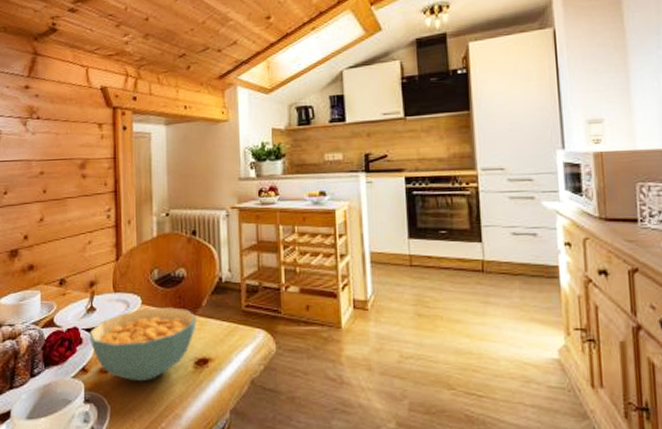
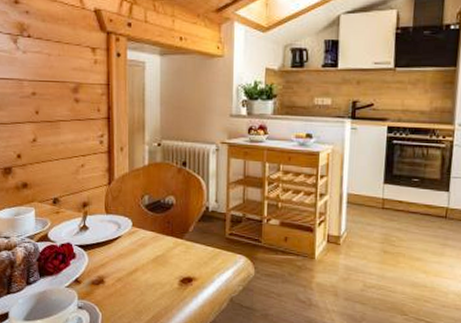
cereal bowl: present [89,307,196,382] -> none [82,230,183,294]

